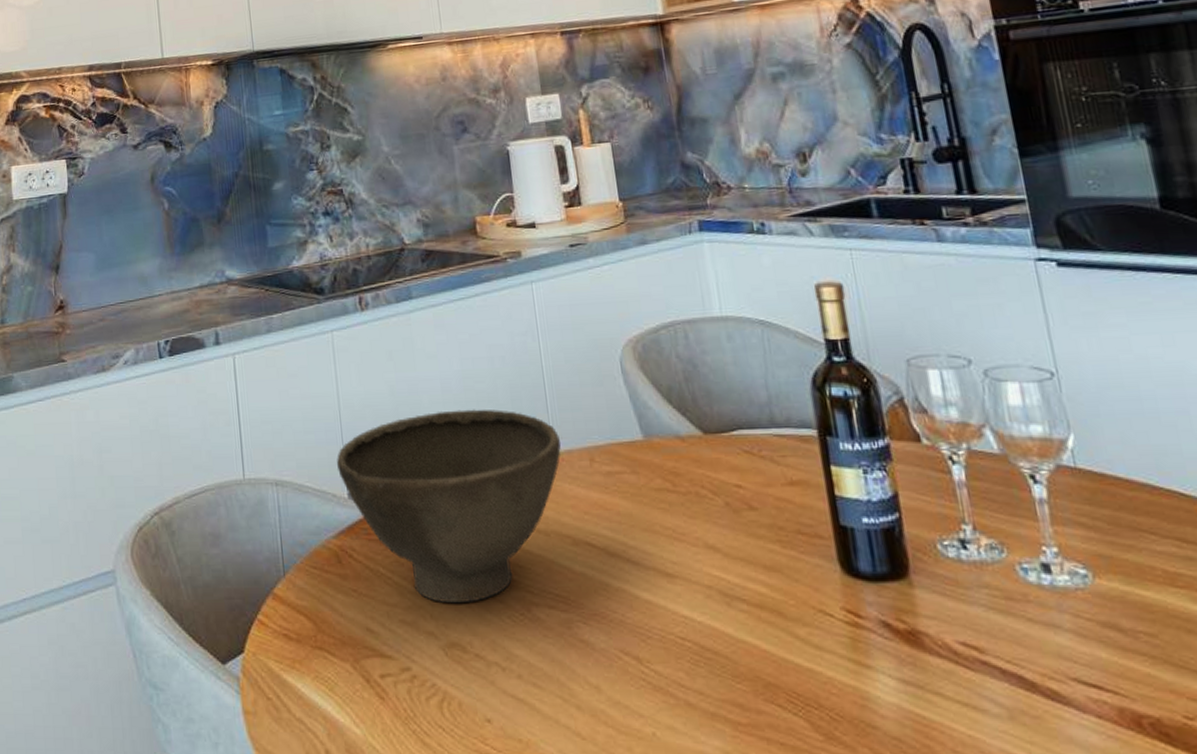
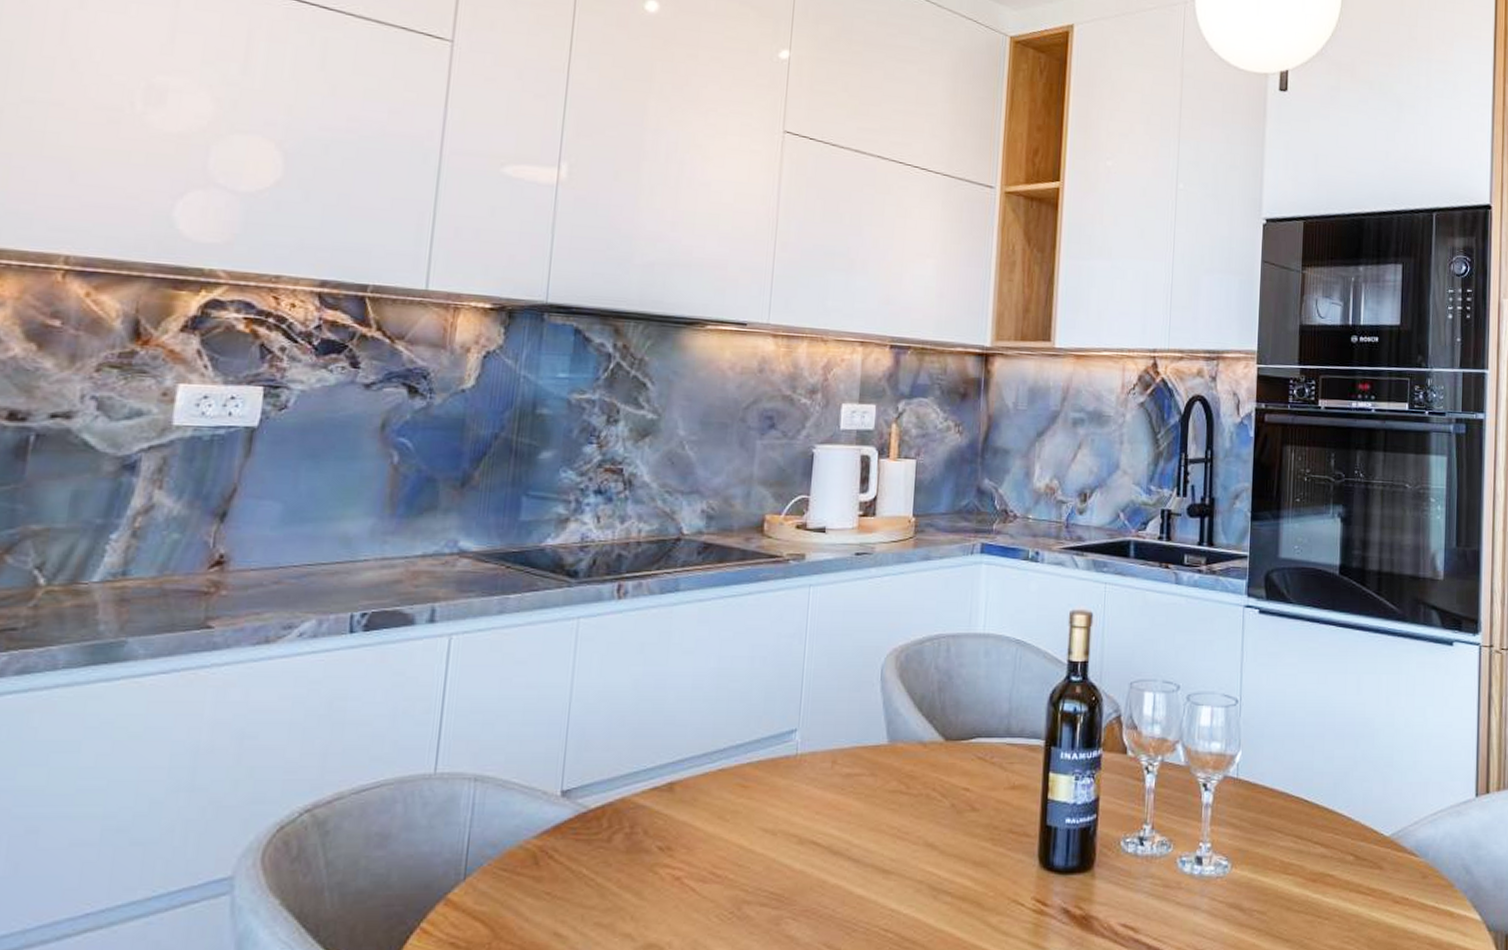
bowl: present [336,409,562,604] -> none [554,708,807,904]

